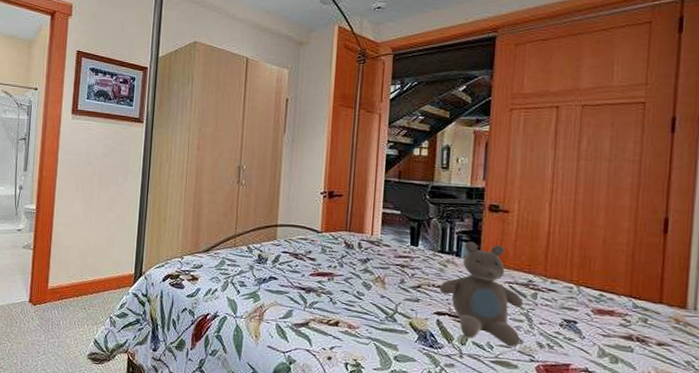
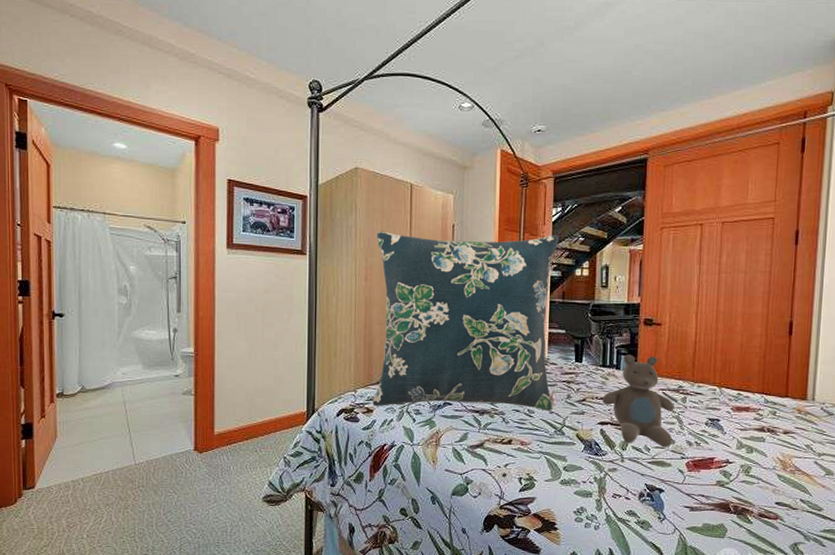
pillow: none [198,102,397,295] -> present [372,231,559,411]

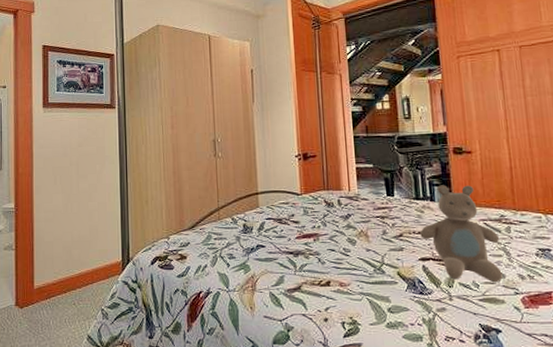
pillow: present [372,231,559,411] -> none [180,71,369,252]

